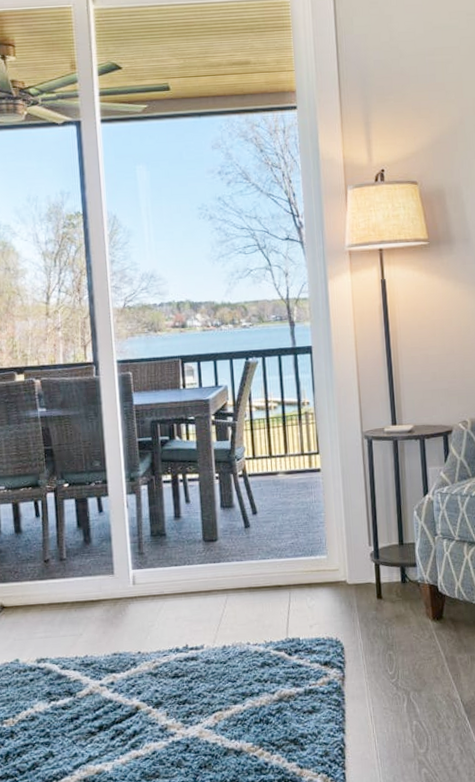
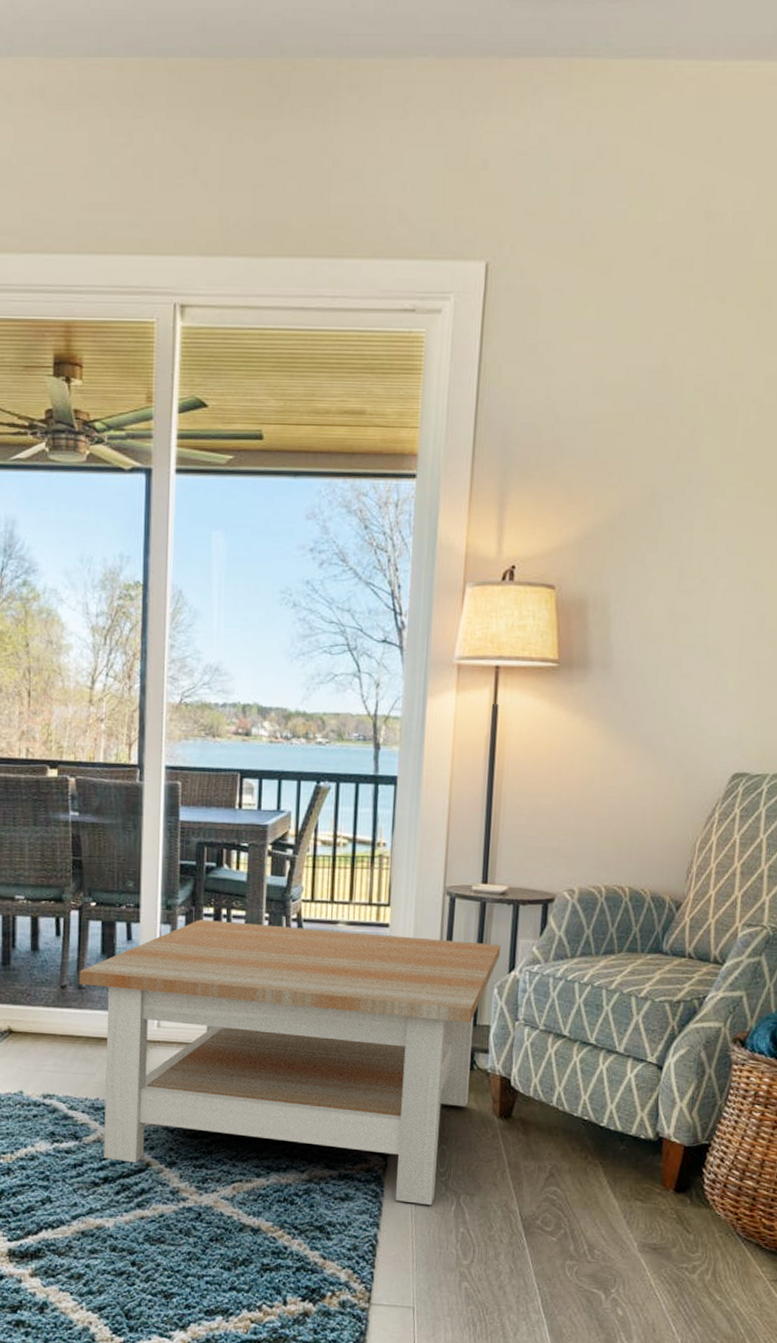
coffee table: none [59,474,415,709] -> present [79,919,500,1205]

